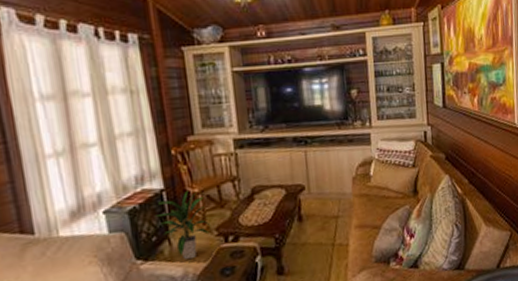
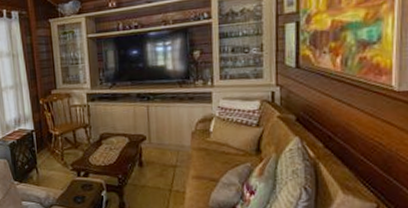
indoor plant: present [156,189,211,261] -> none [28,132,68,186]

